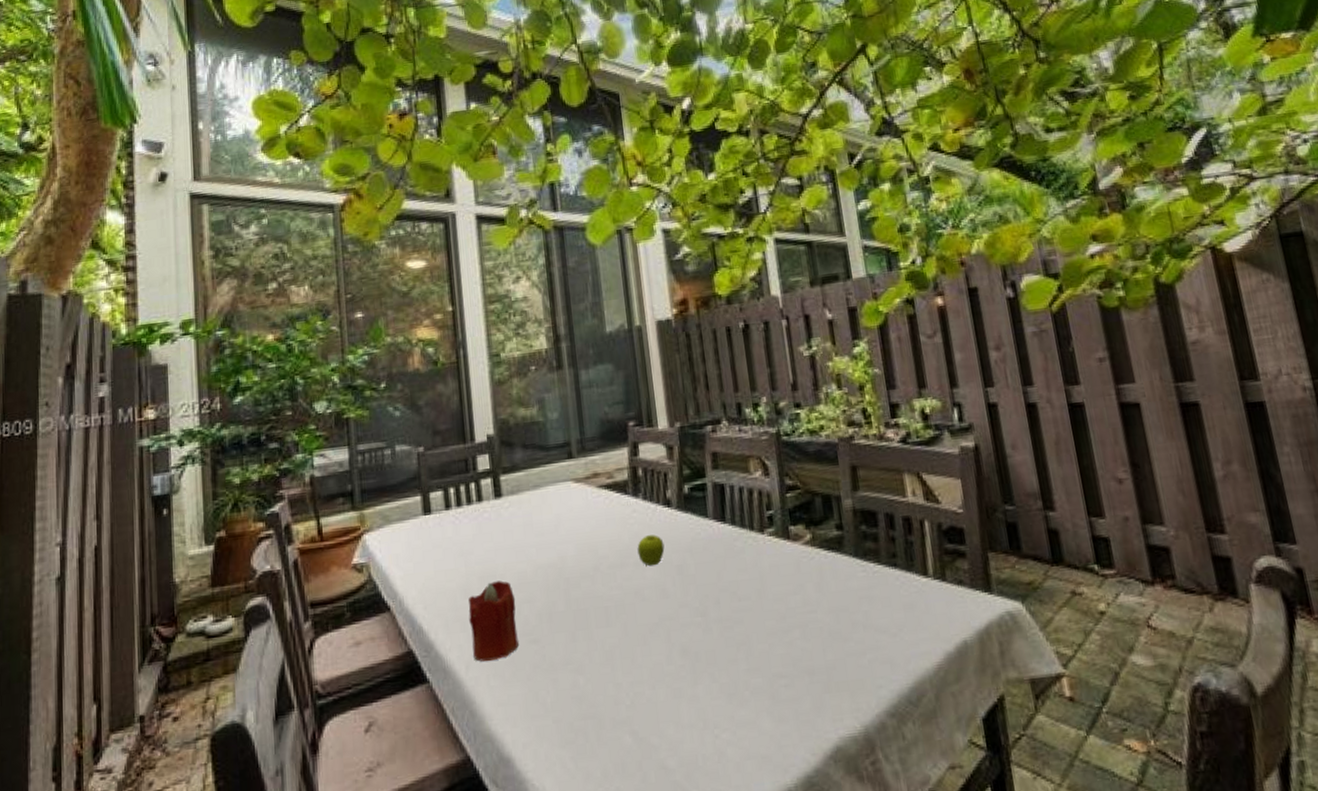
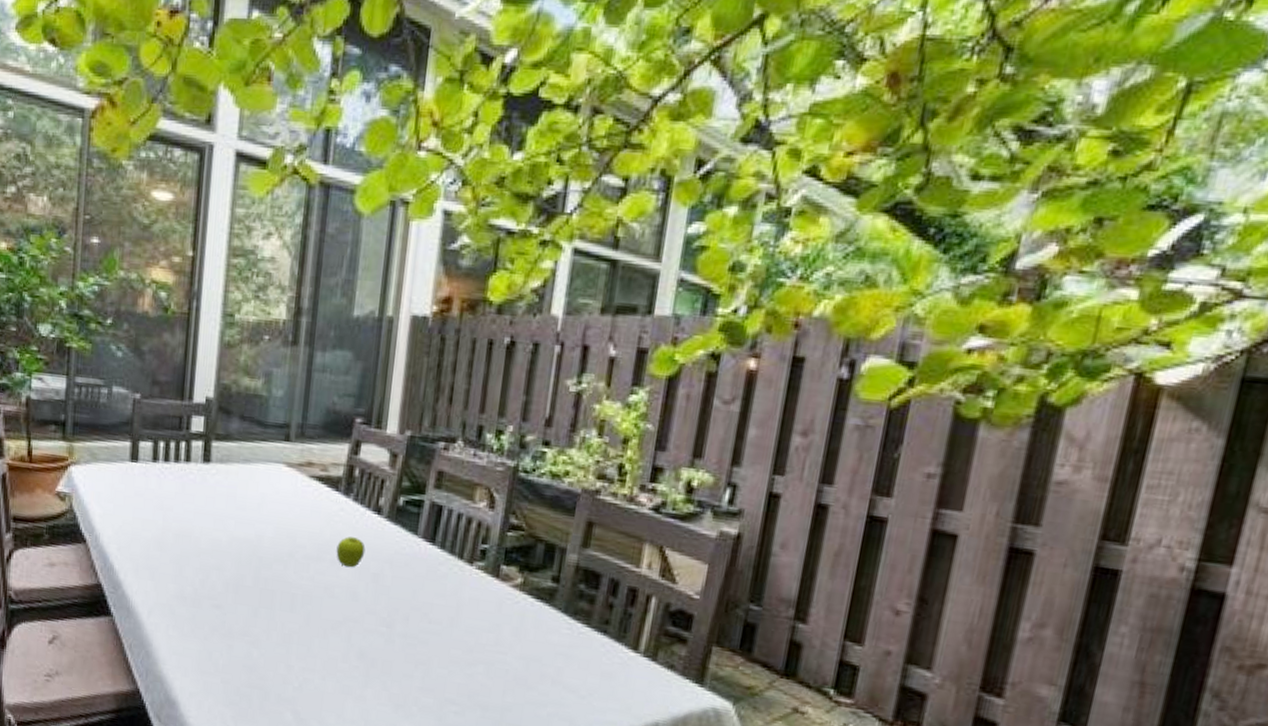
candle: present [468,581,519,662] -> none [157,541,206,614]

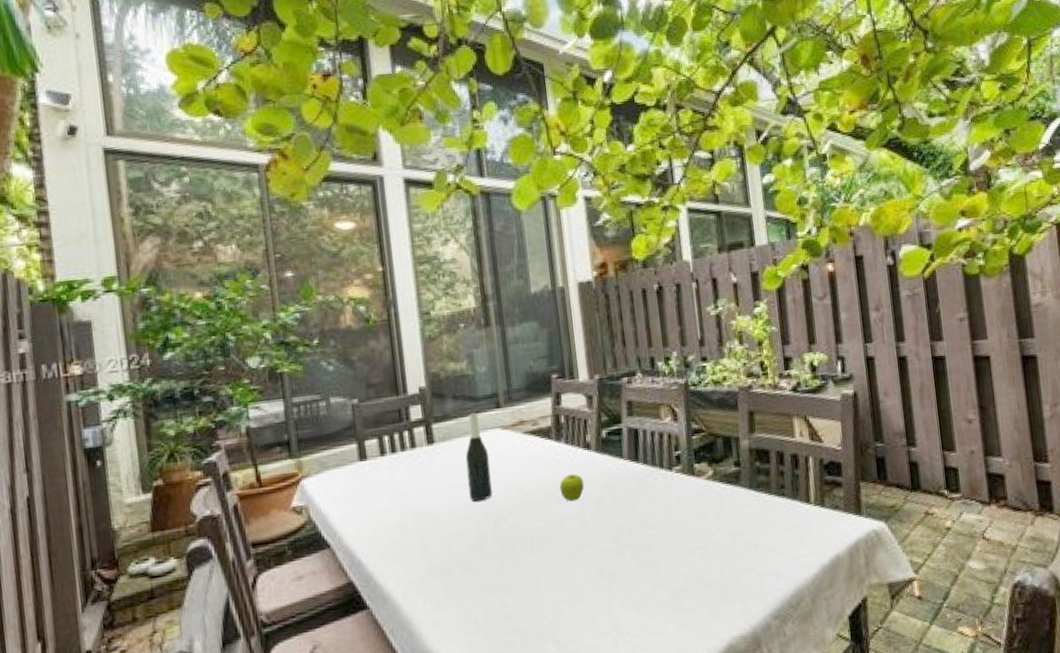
wine bottle: none [235,439,267,539] -> present [465,412,493,502]

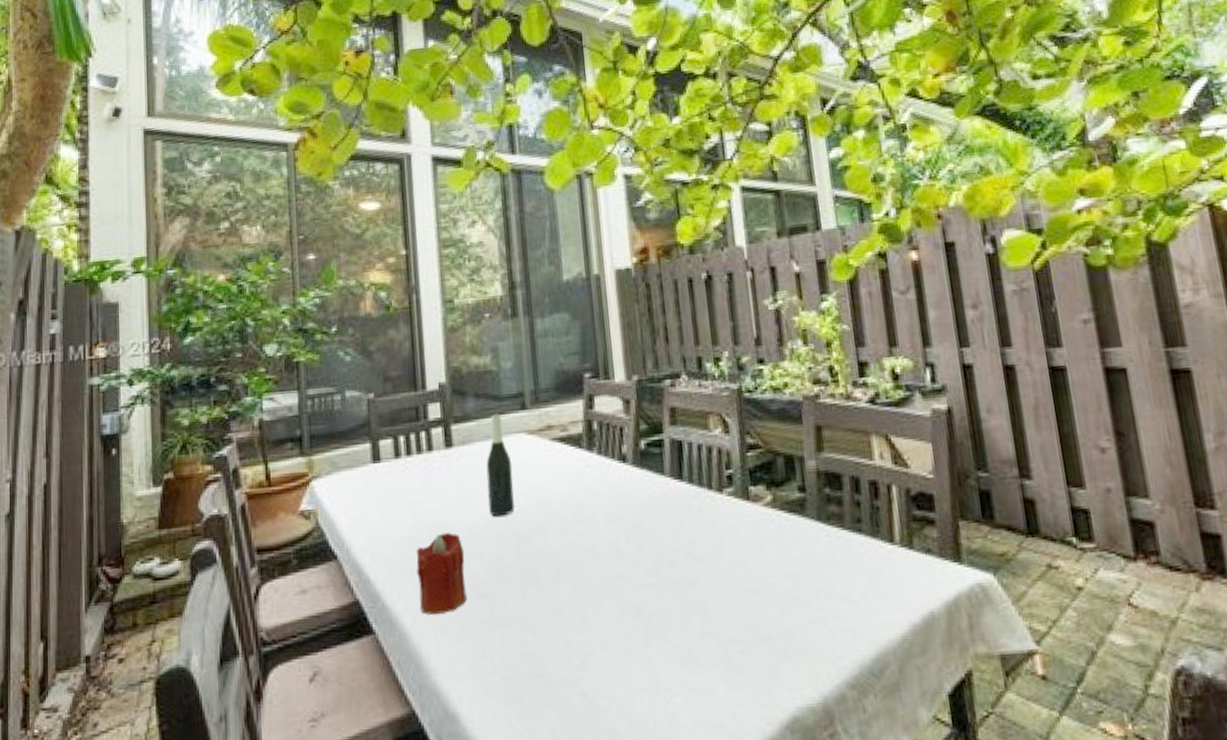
candle: none [405,518,452,589] -> present [416,533,467,615]
fruit: present [559,474,585,502] -> none [590,491,619,523]

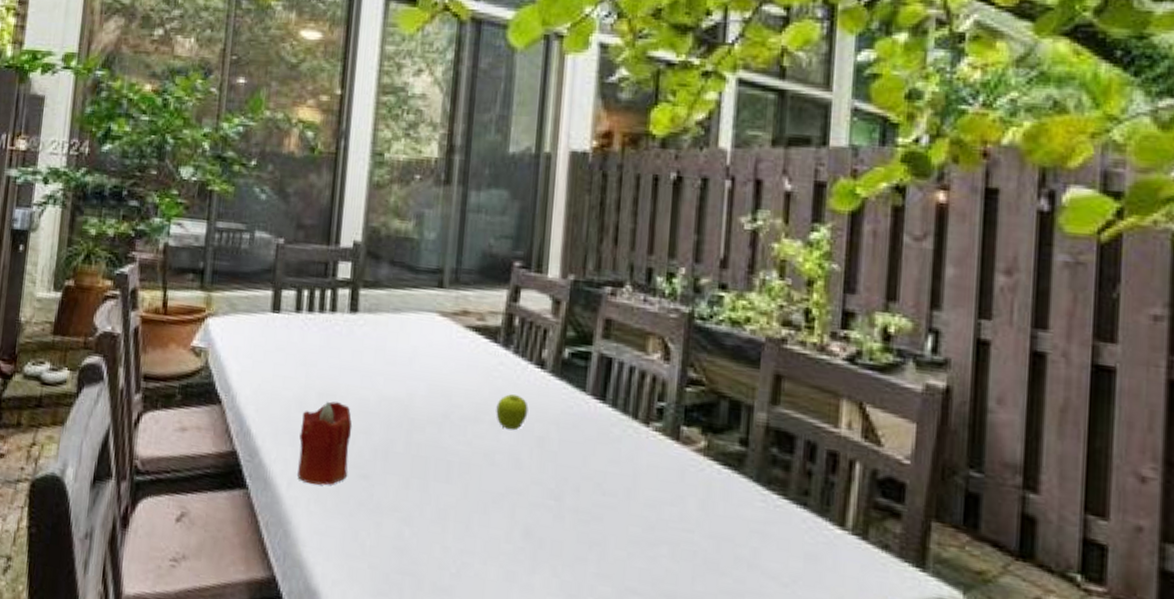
wine bottle: present [486,414,515,517] -> none [385,286,419,398]
fruit: none [590,491,619,523] -> present [496,394,529,430]

